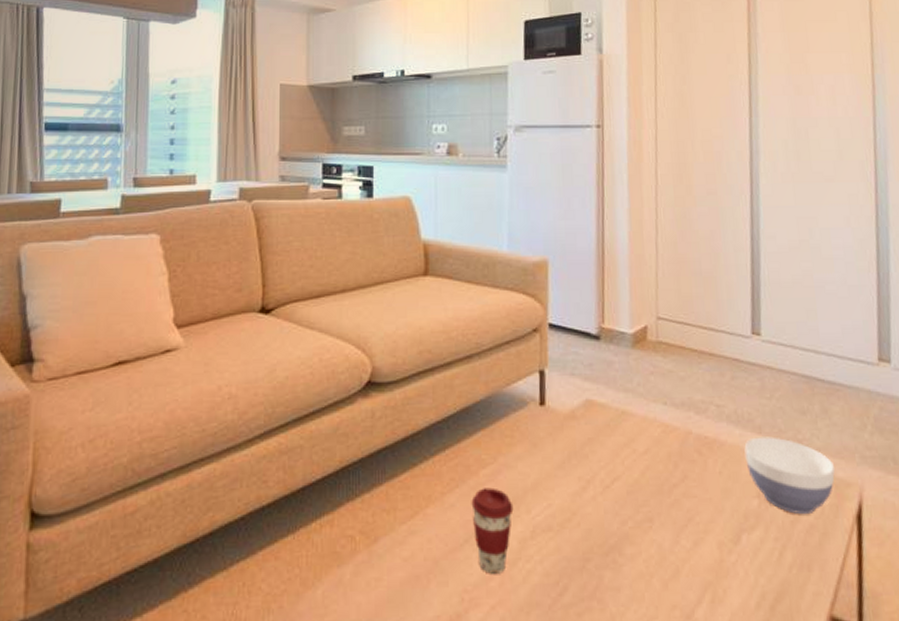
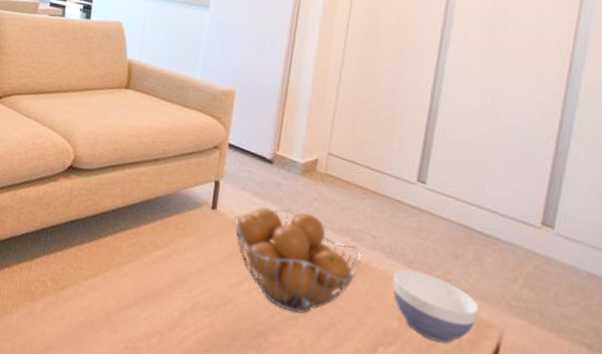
coffee cup: present [471,487,514,574] -> none [142,265,178,334]
fruit basket: none [567,390,710,513] -> present [235,206,363,314]

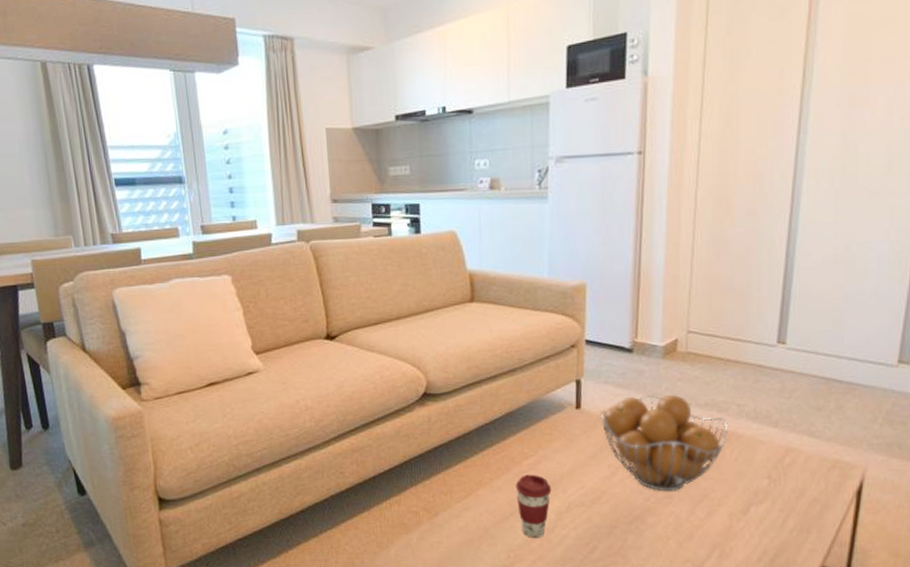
coffee cup: none [142,265,178,334] -> present [515,474,552,538]
bowl: present [392,269,478,344] -> none [760,429,842,491]

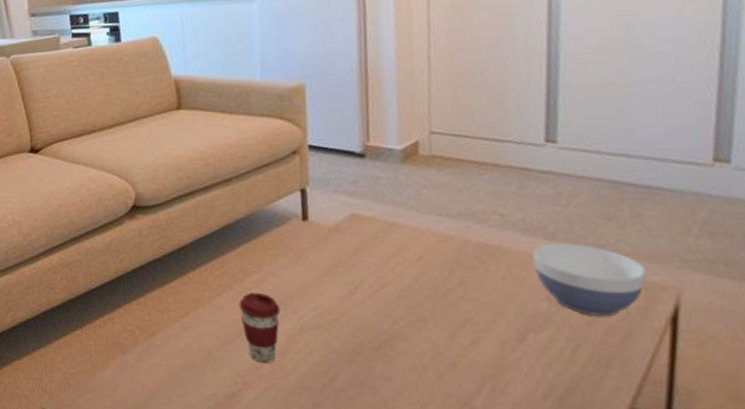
fruit basket: present [600,394,729,492] -> none [331,203,492,314]
bowl: none [760,429,842,491] -> present [533,243,646,317]

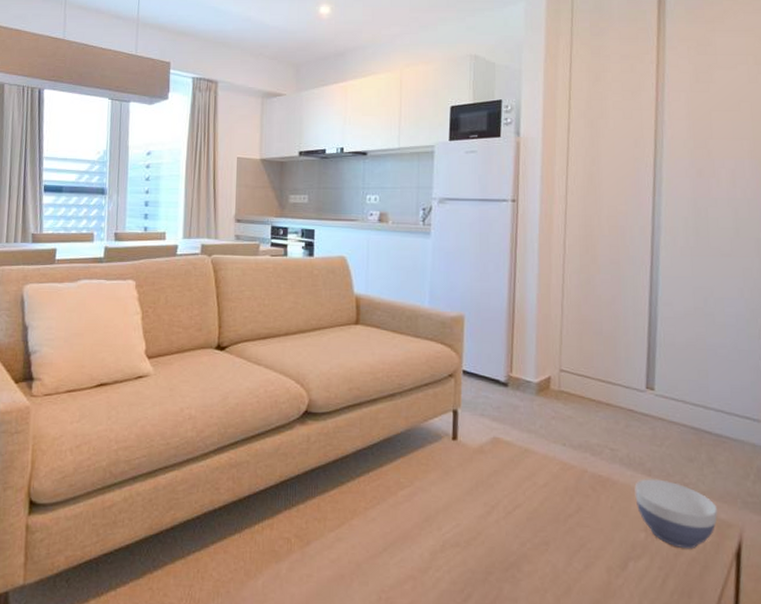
coffee cup: present [238,292,281,363] -> none [390,506,427,579]

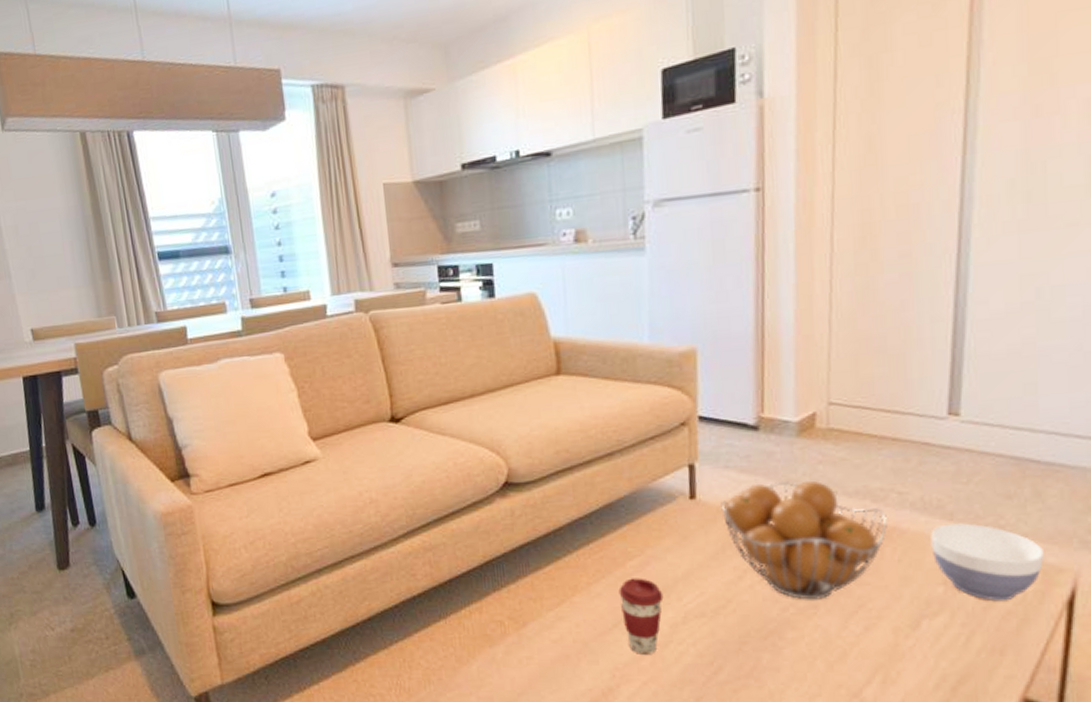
coffee cup: none [390,506,427,579] -> present [618,578,664,654]
fruit basket: none [476,430,604,538] -> present [721,480,889,600]

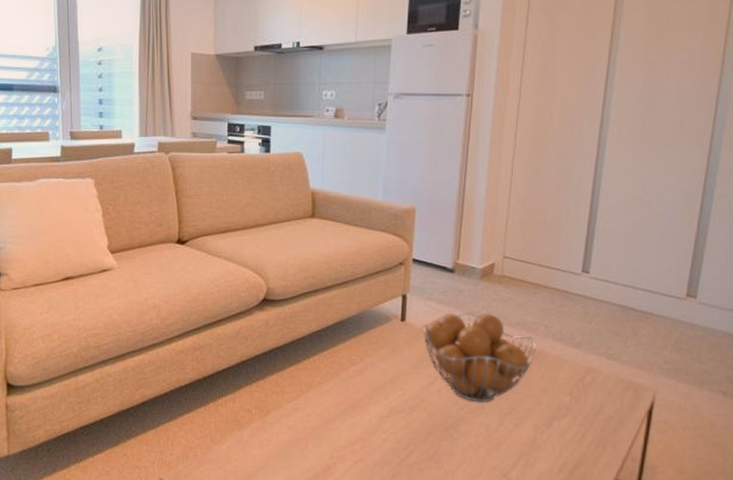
coffee cup: present [618,578,664,654] -> none [342,380,375,440]
bowl: present [930,523,1044,602] -> none [564,351,636,409]

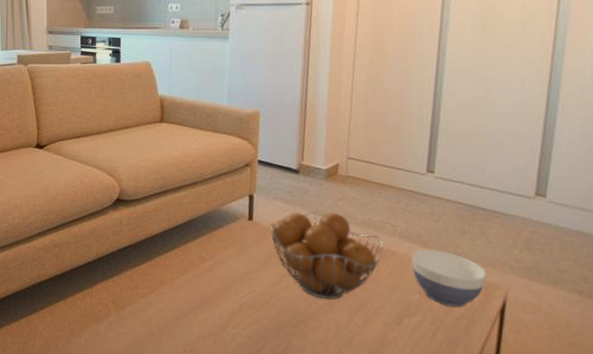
bowl: none [564,351,636,409] -> present [412,249,486,307]

